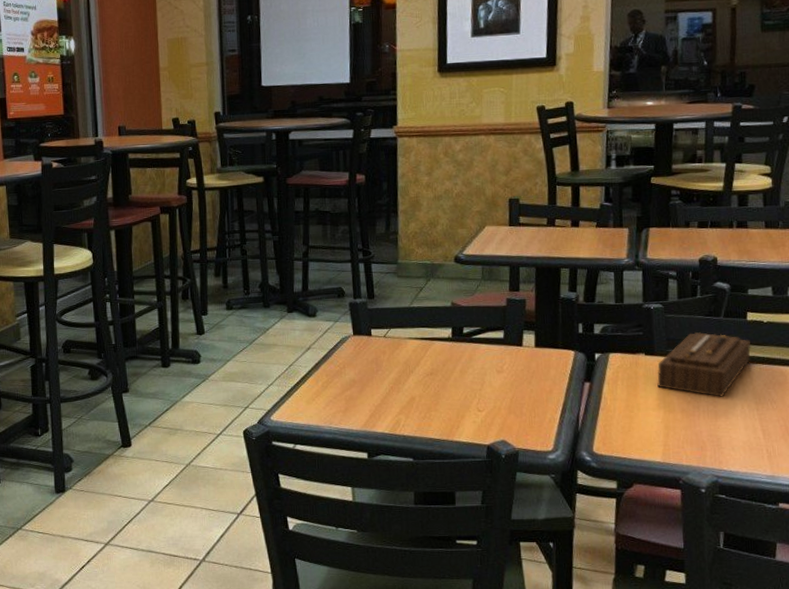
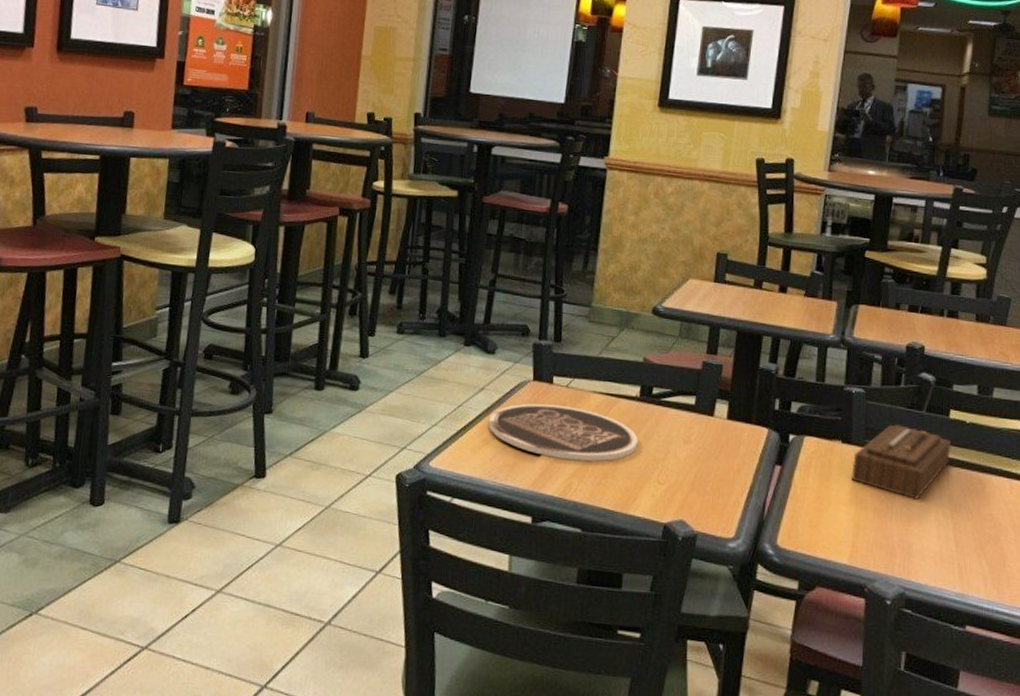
plate: none [318,354,455,401] -> present [489,403,638,462]

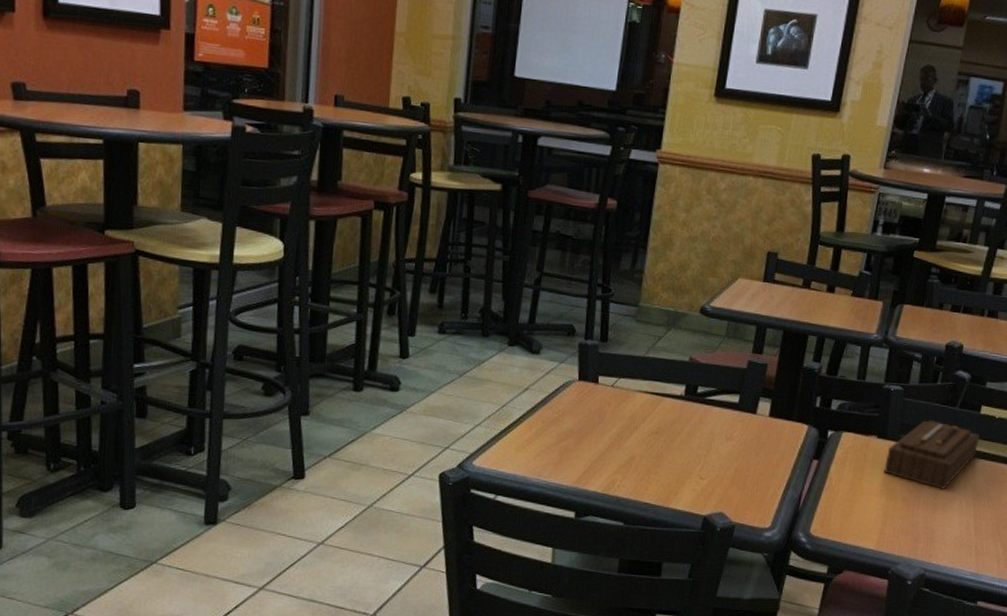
plate: present [489,403,638,462] -> none [533,403,681,459]

